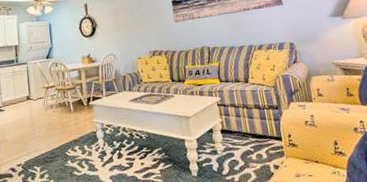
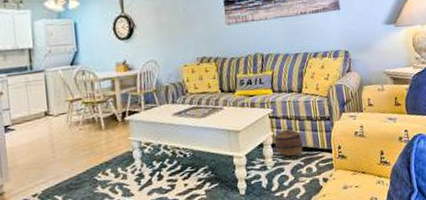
basket: none [222,116,252,143] -> present [274,129,303,157]

